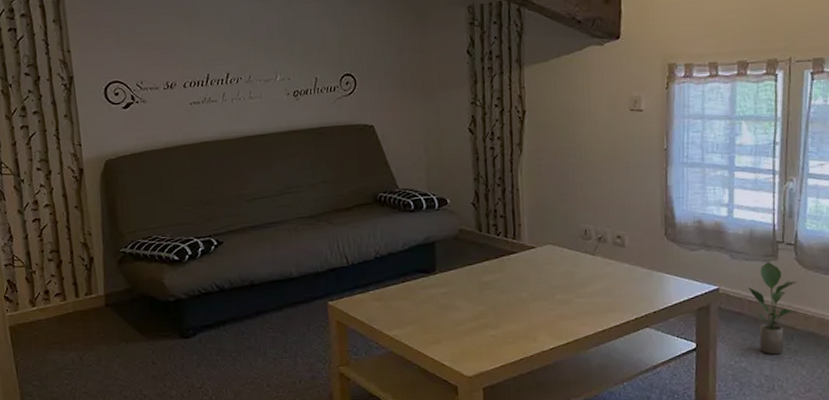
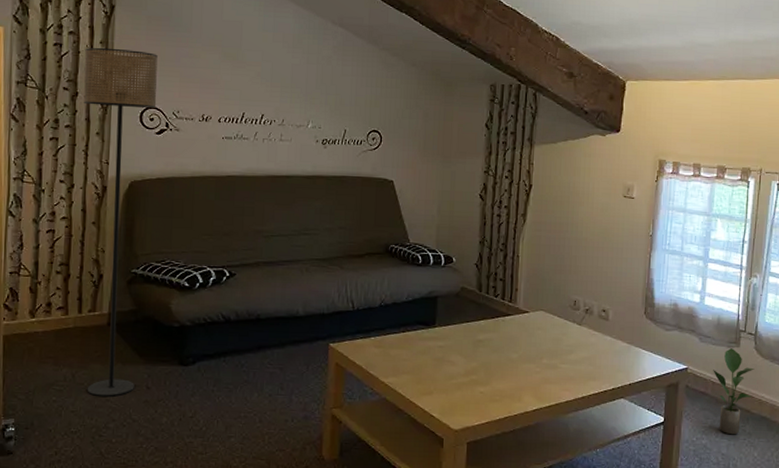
floor lamp: none [39,24,141,377] -> present [84,47,158,397]

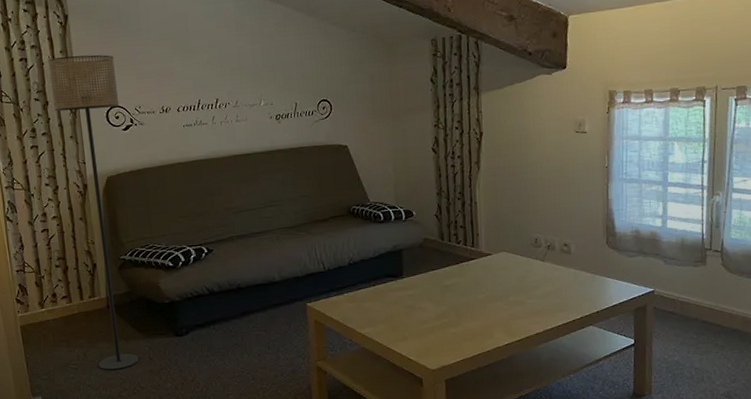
potted plant: present [713,348,755,435] -> none [680,267,723,350]

